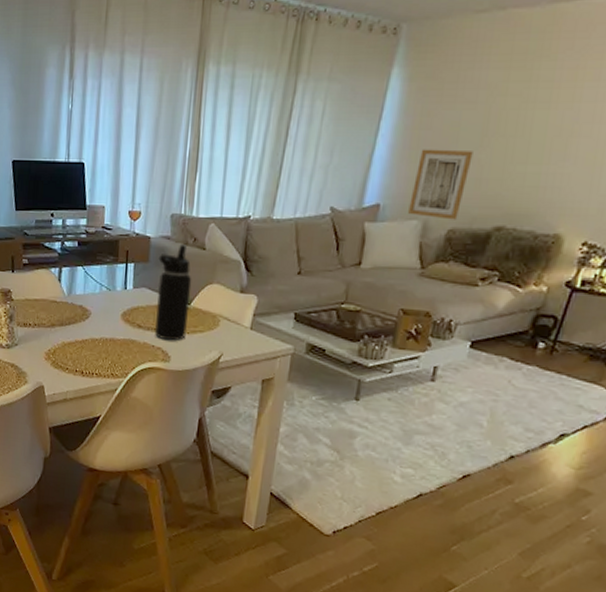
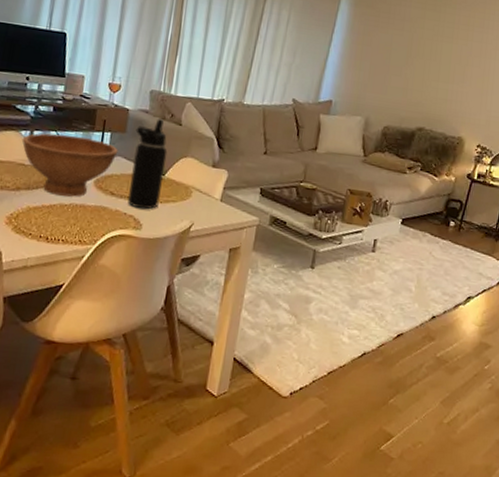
bowl: none [52,268,143,331] -> present [21,133,119,197]
wall art: present [408,149,473,220] -> none [354,60,401,119]

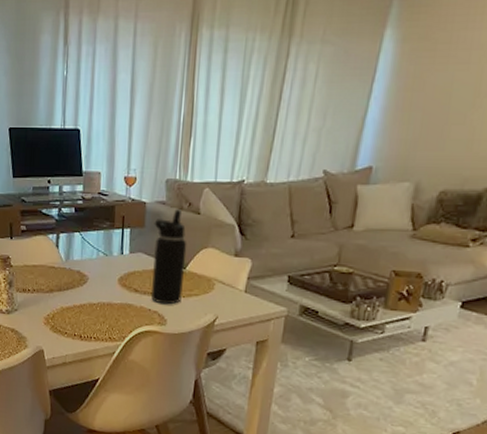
bowl: present [21,133,119,197] -> none [50,234,139,296]

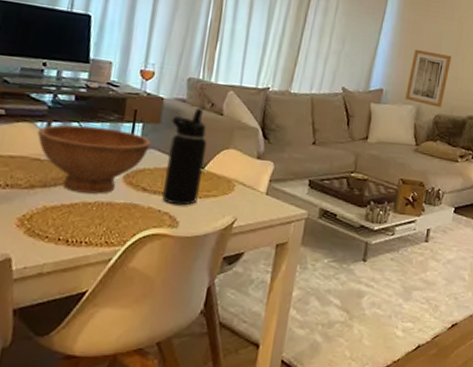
bowl: none [50,234,139,296] -> present [37,124,152,194]
wall art: none [400,110,466,182] -> present [405,49,452,108]

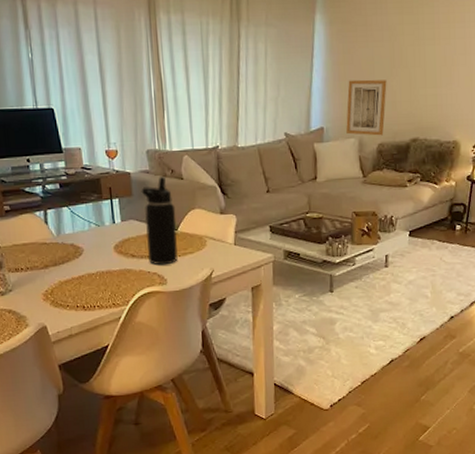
bowl: present [37,124,152,194] -> none [38,207,129,266]

